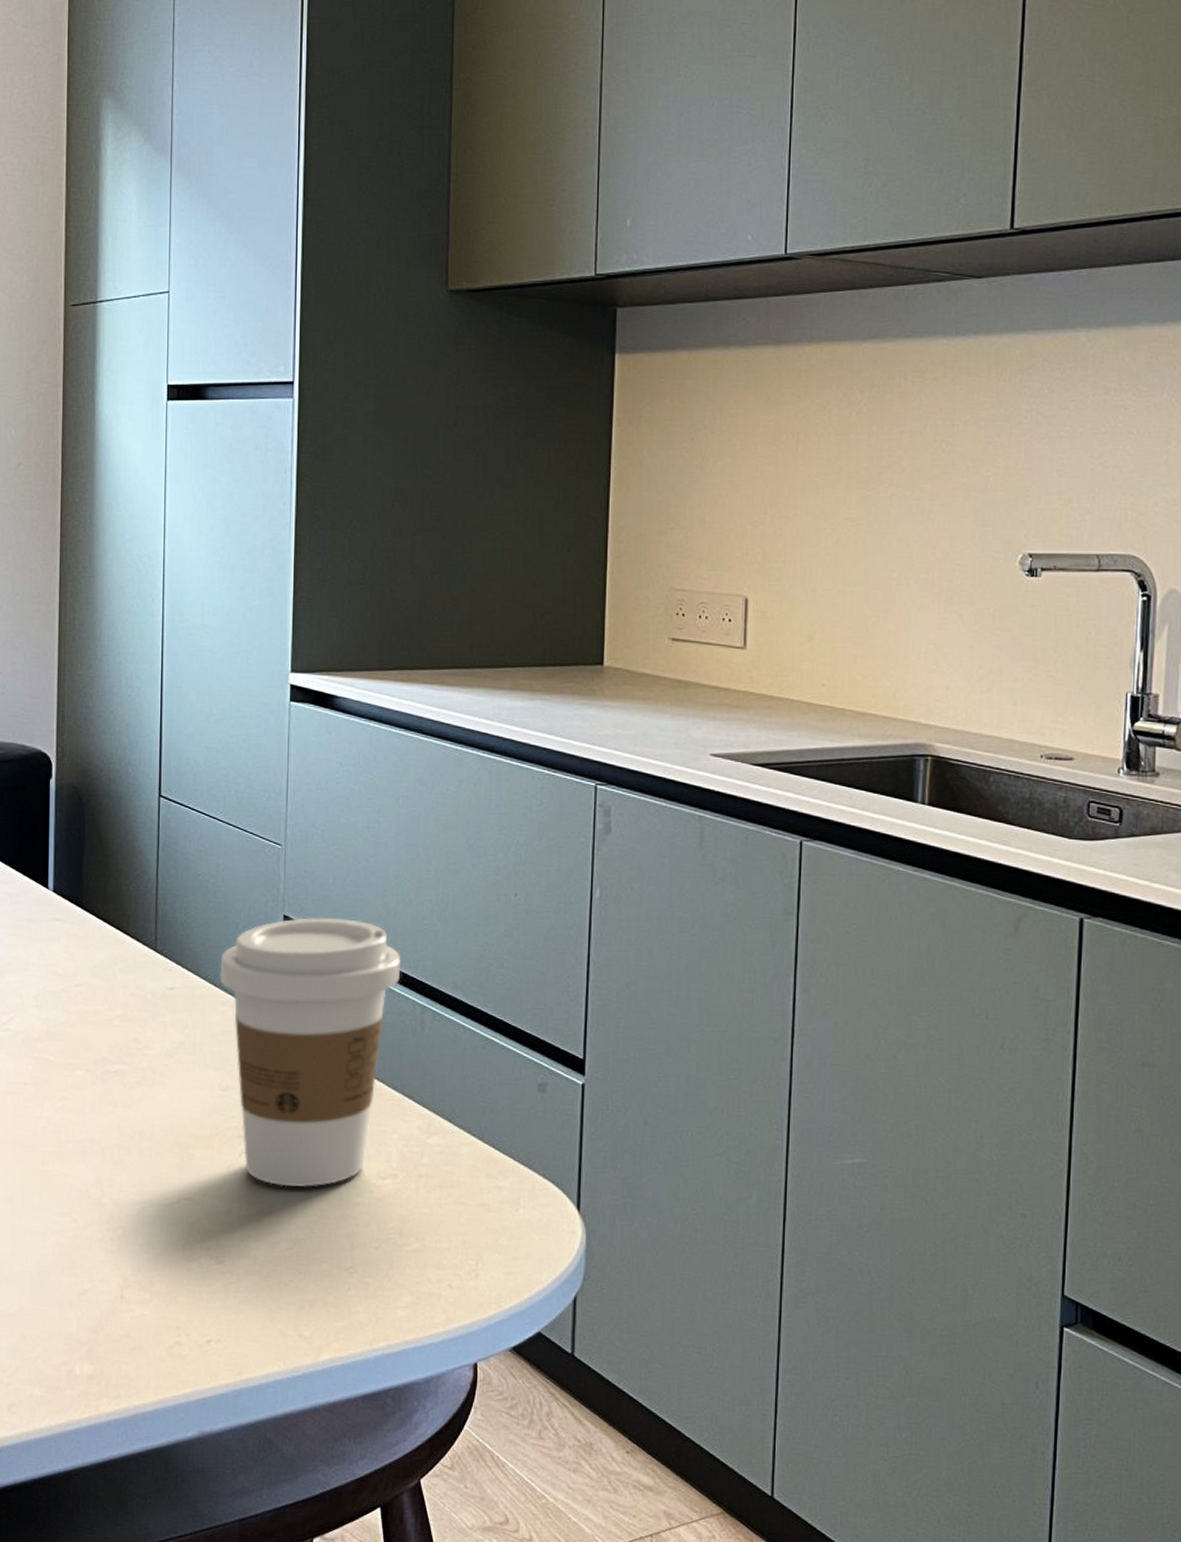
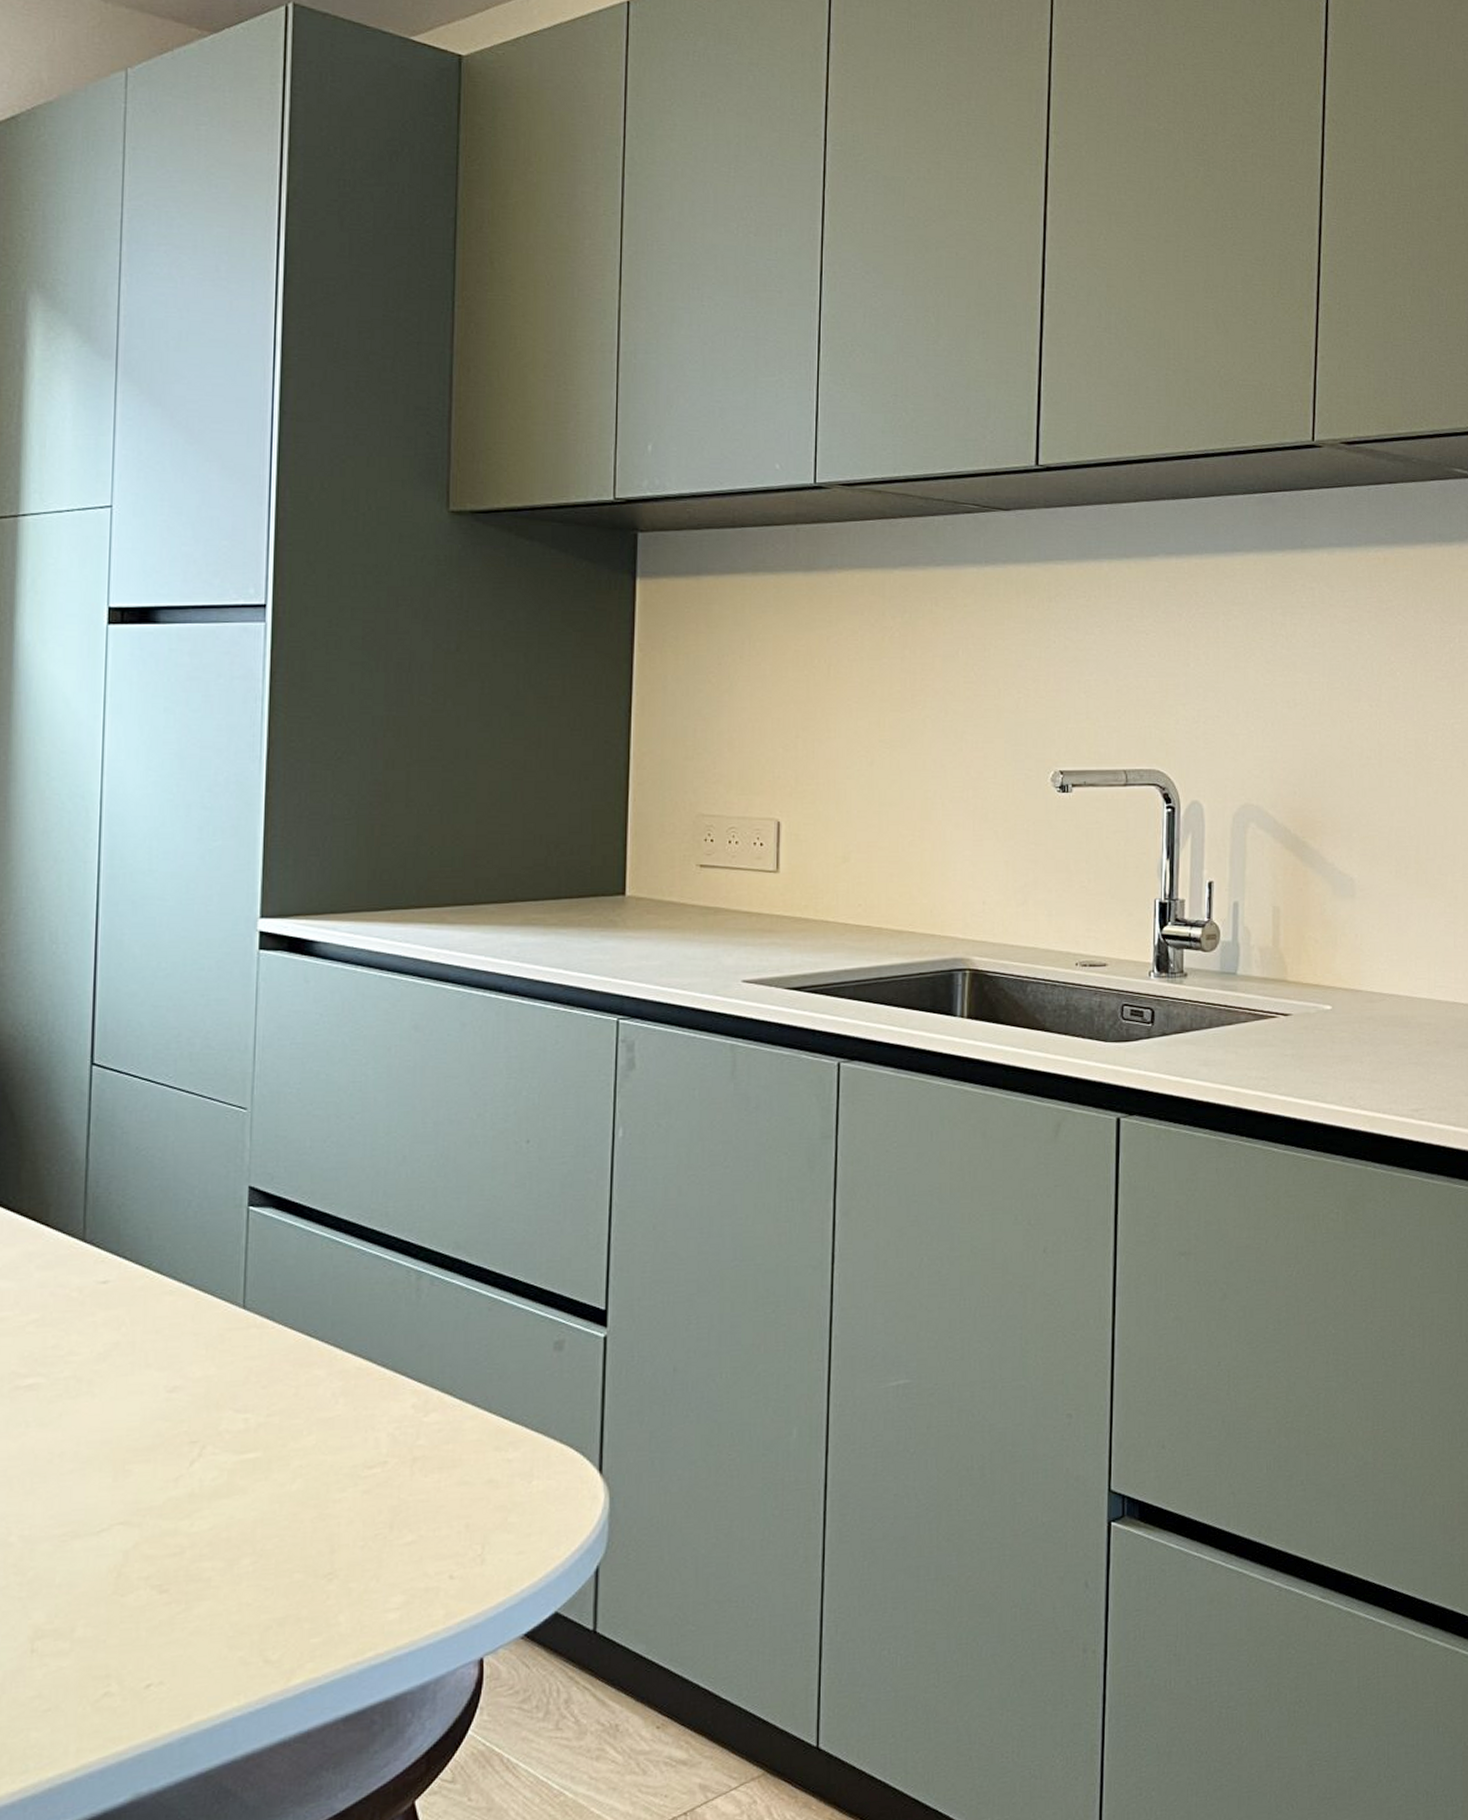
coffee cup: present [220,917,401,1187] -> none [167,1183,393,1494]

